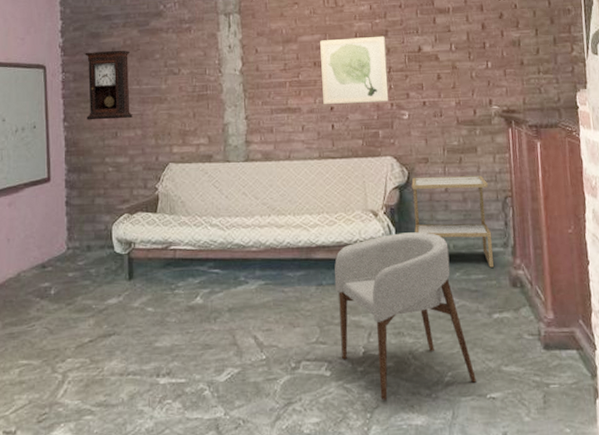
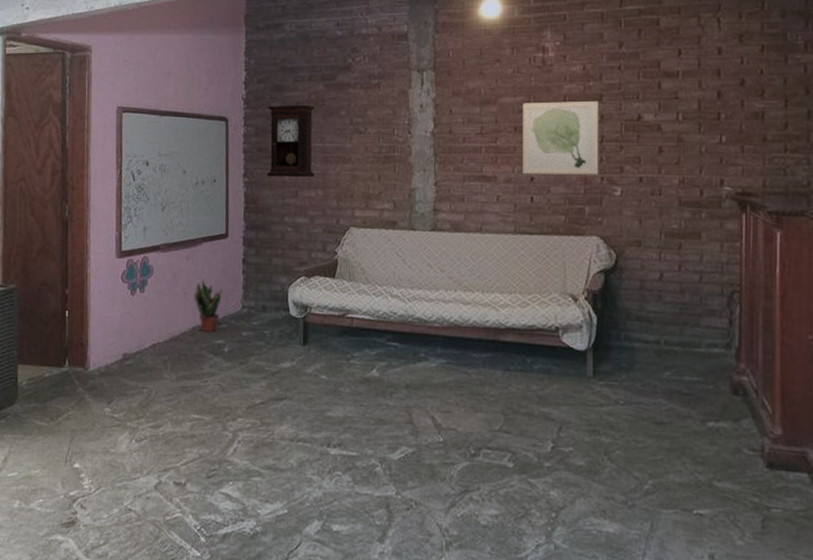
potted plant: none [17,224,48,277] -> present [193,279,224,333]
armchair: present [334,232,476,400] -> none [523,321,681,501]
side table: present [411,175,494,268] -> none [619,261,713,370]

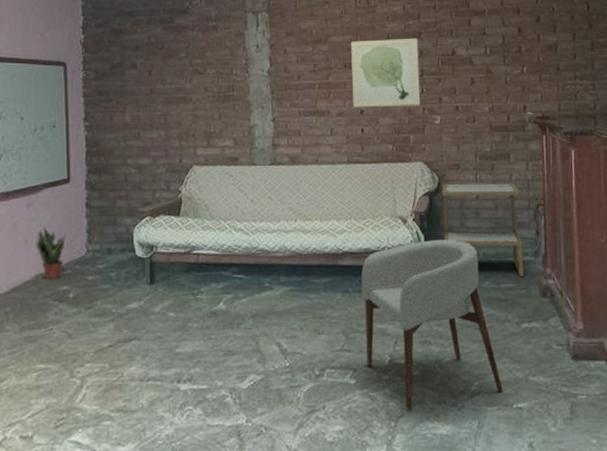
pendulum clock: present [267,105,315,178] -> none [107,48,156,120]
armchair: none [523,321,681,501] -> present [360,239,503,409]
side table: none [619,261,713,370] -> present [442,183,524,277]

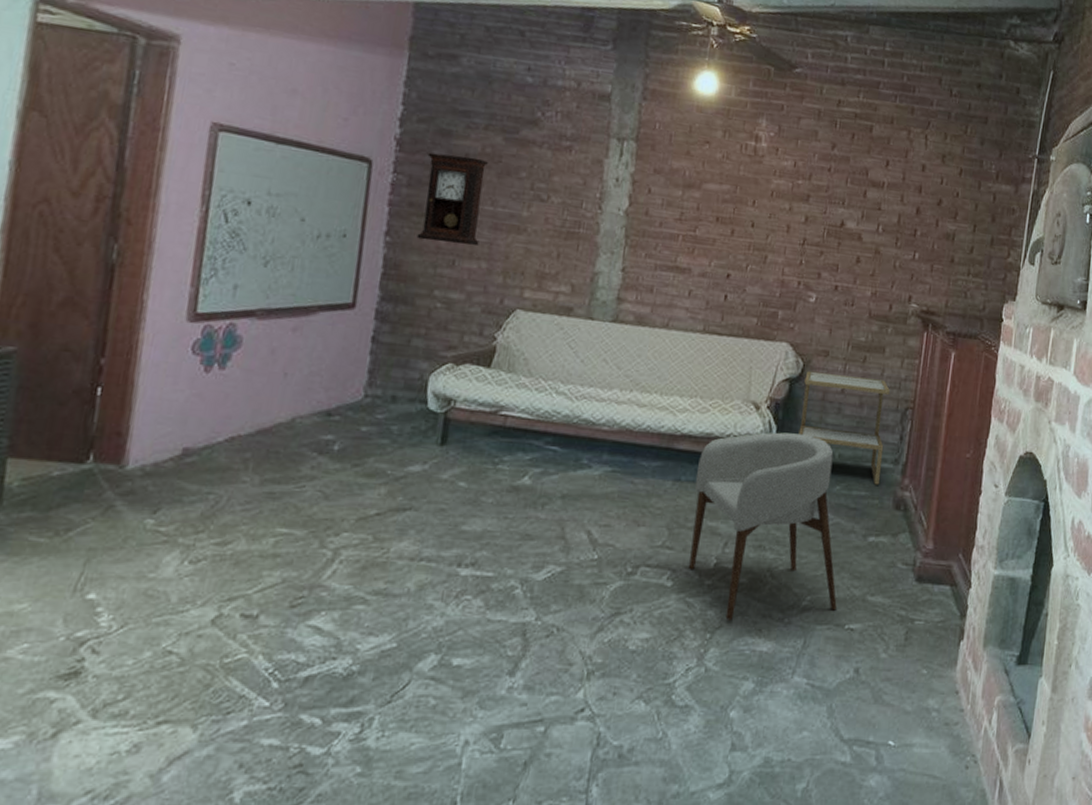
potted plant: present [35,226,67,280] -> none [296,357,341,426]
pendulum clock: none [107,48,156,120] -> present [416,152,489,245]
wall art: present [351,37,421,107] -> none [719,192,805,279]

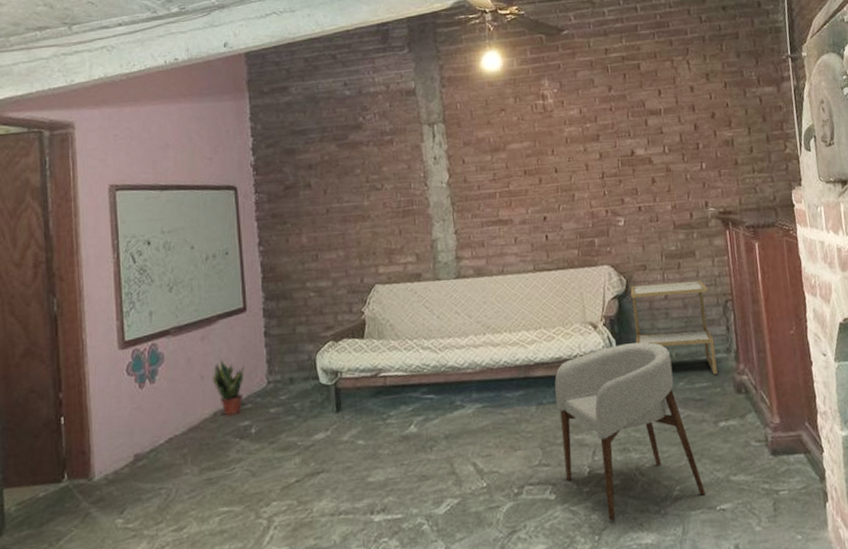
potted plant: none [296,357,341,426] -> present [212,359,246,416]
pendulum clock: present [416,152,489,245] -> none [279,166,334,244]

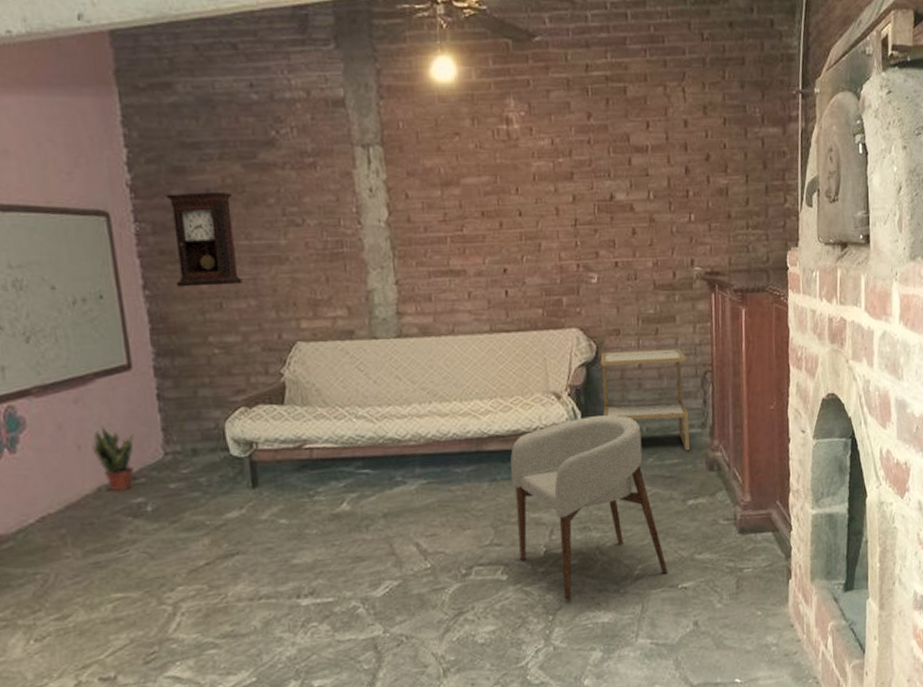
pendulum clock: none [279,166,334,244] -> present [166,191,243,288]

